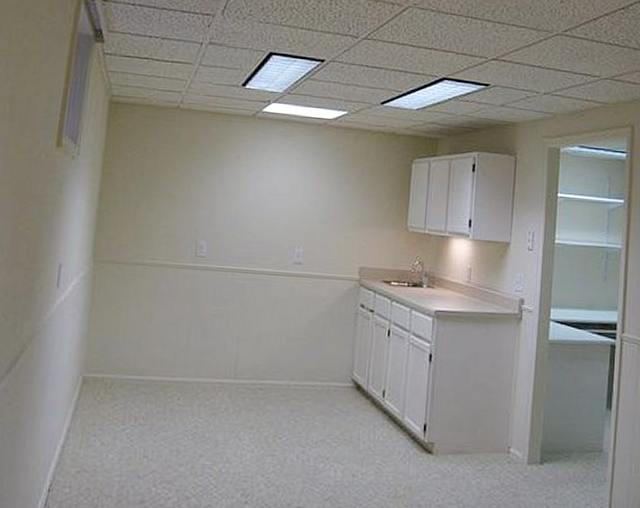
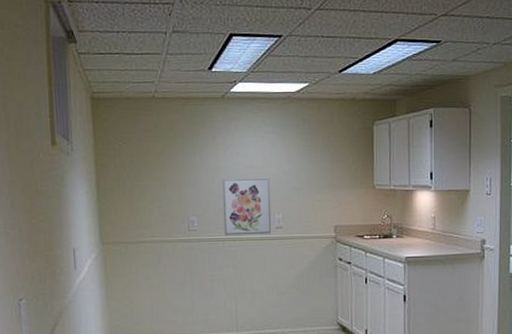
wall art: none [235,203,294,270] -> present [222,177,272,235]

